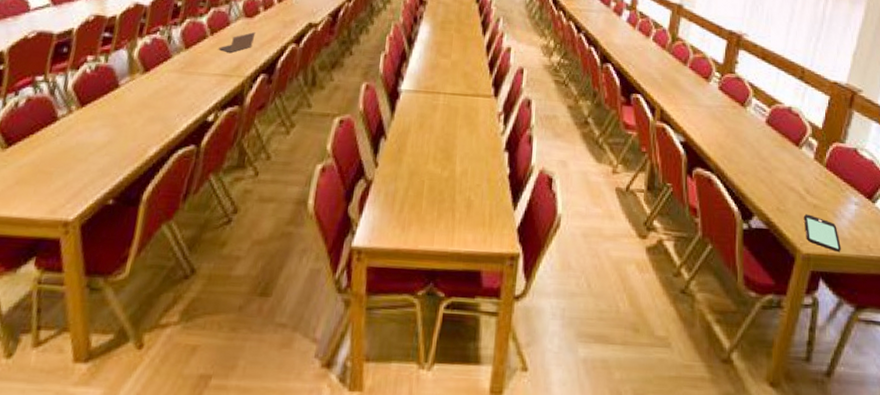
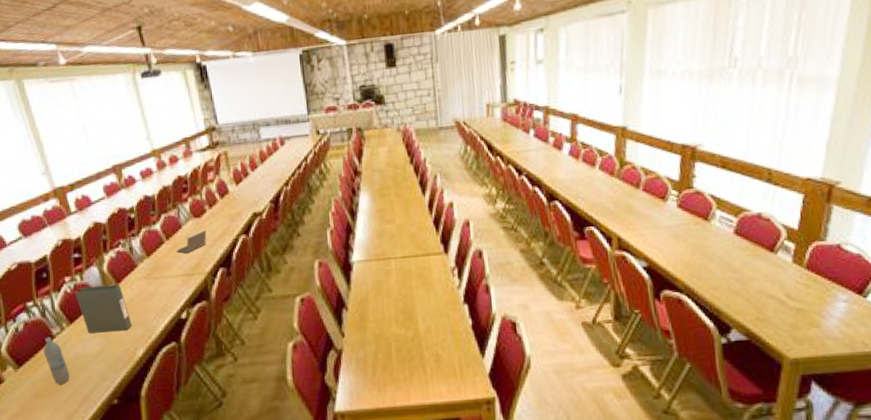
water bottle: none [41,118,66,174] -> present [44,337,70,385]
binder: none [94,69,151,125] -> present [75,284,132,334]
tablet: present [804,214,841,252] -> none [787,319,832,353]

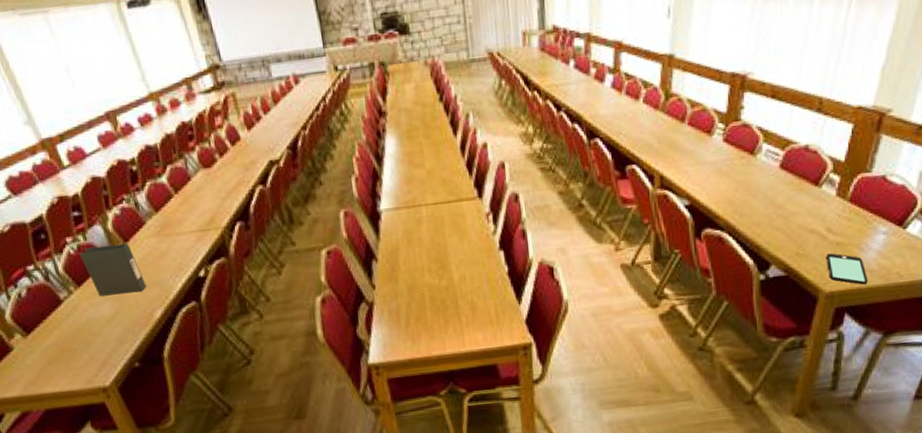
water bottle: present [44,337,70,385] -> none [52,301,85,350]
laptop computer: present [176,229,207,253] -> none [187,181,220,207]
tablet: none [787,319,832,353] -> present [826,253,868,285]

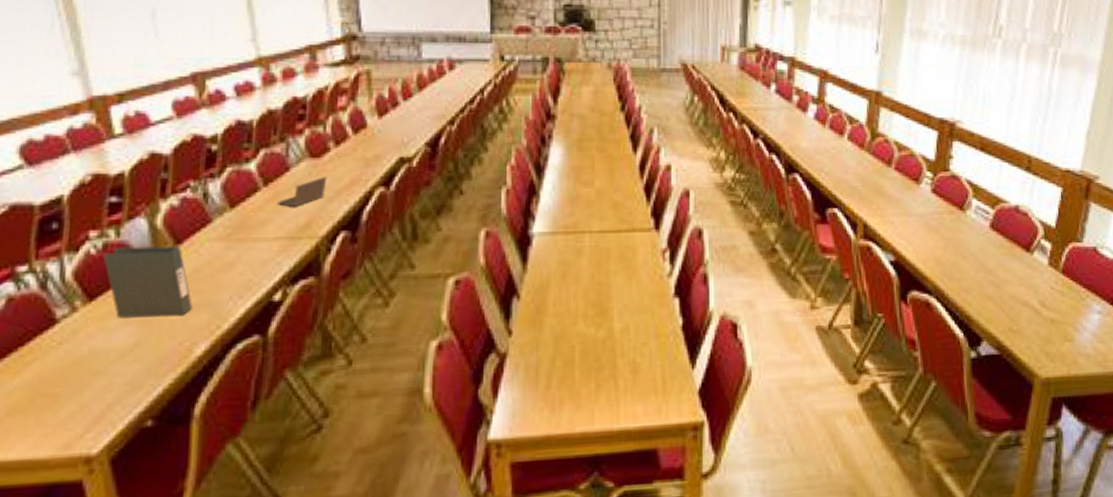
laptop computer: none [187,181,220,207] -> present [277,175,327,207]
tablet: present [826,253,868,285] -> none [1041,331,1085,372]

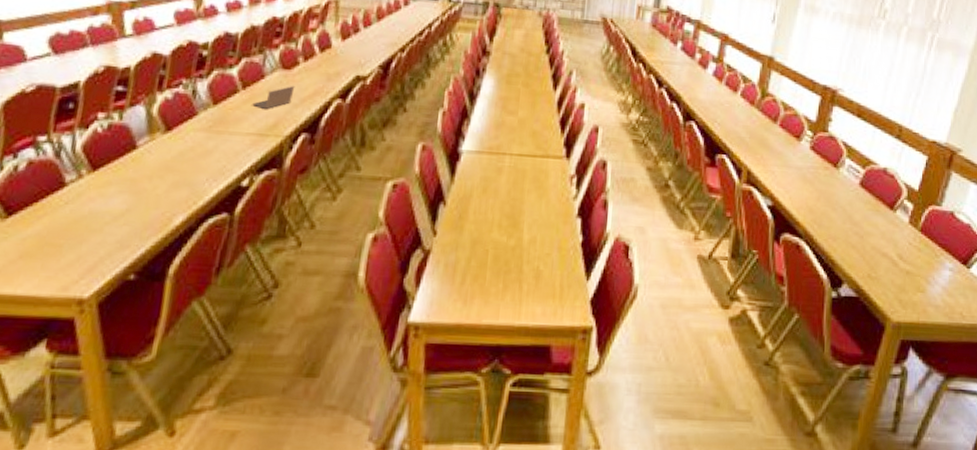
binder: present [103,246,193,318] -> none [107,128,176,191]

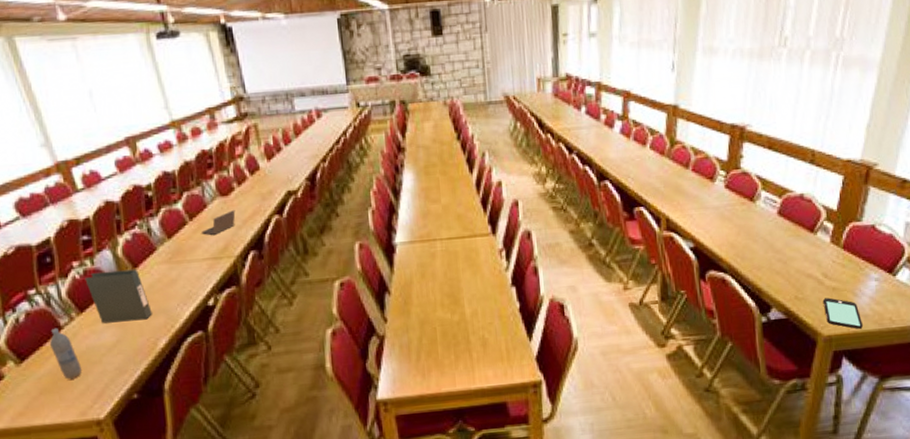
water bottle: none [46,183,78,246] -> present [50,327,83,380]
binder: none [107,128,176,191] -> present [85,269,152,324]
tablet: none [896,281,933,320] -> present [823,297,863,329]

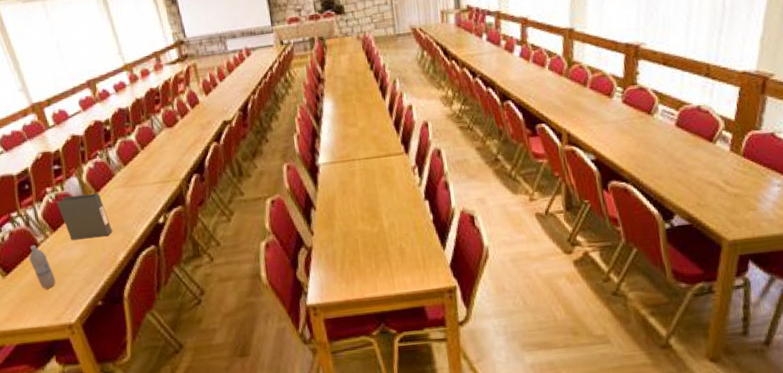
laptop computer: present [201,209,236,235] -> none [152,138,180,162]
tablet: present [823,297,863,329] -> none [726,204,768,234]

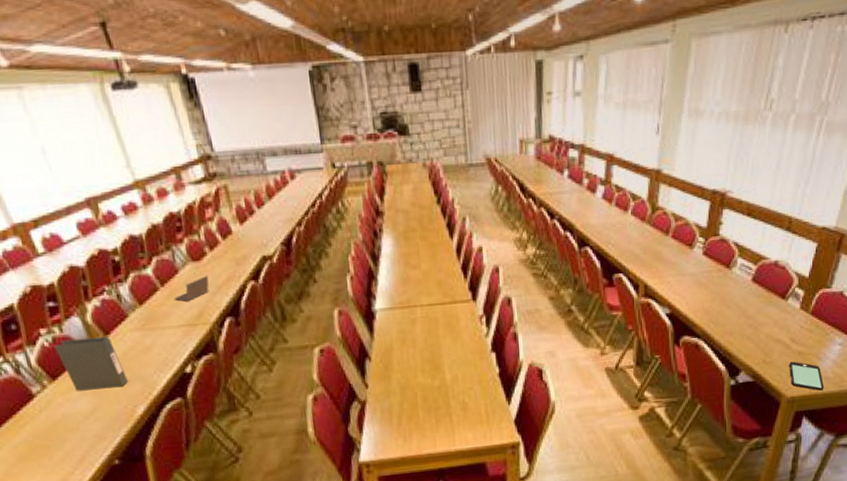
water bottle: present [29,244,56,289] -> none [23,396,60,447]
laptop computer: none [152,138,180,162] -> present [174,275,209,301]
tablet: none [726,204,768,234] -> present [789,361,824,391]

